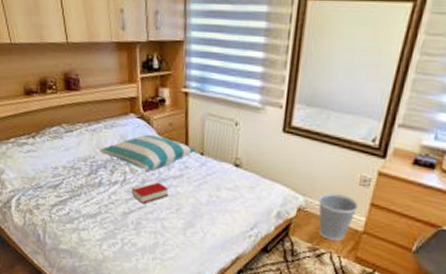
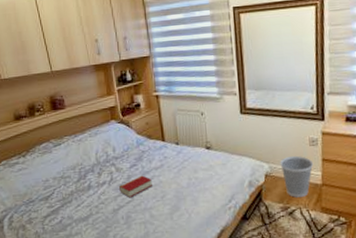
pillow: present [100,134,195,171] -> none [86,135,171,167]

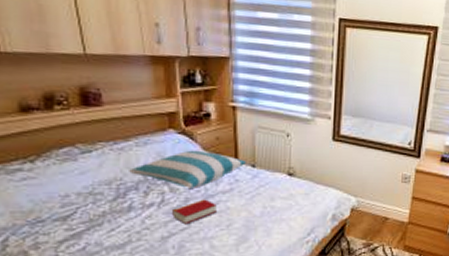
pillow: none [86,135,171,167] -> present [129,150,246,188]
wastebasket: present [280,155,314,198] -> none [368,191,403,234]

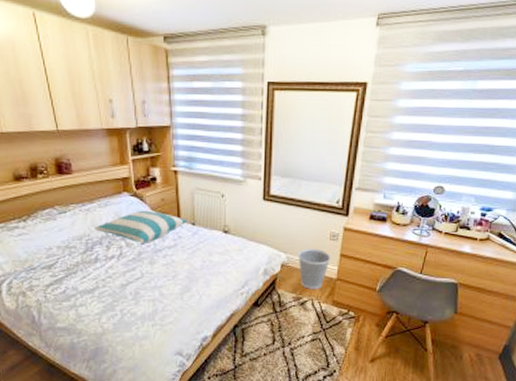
book: present [172,199,217,225] -> none [129,253,164,275]
wastebasket: none [368,191,403,234] -> present [298,248,332,289]

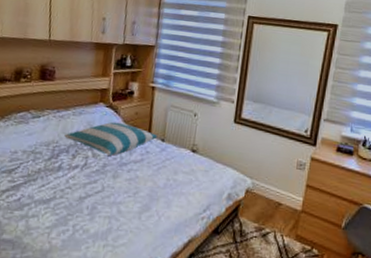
wastebasket: present [298,248,332,289] -> none [263,175,297,221]

